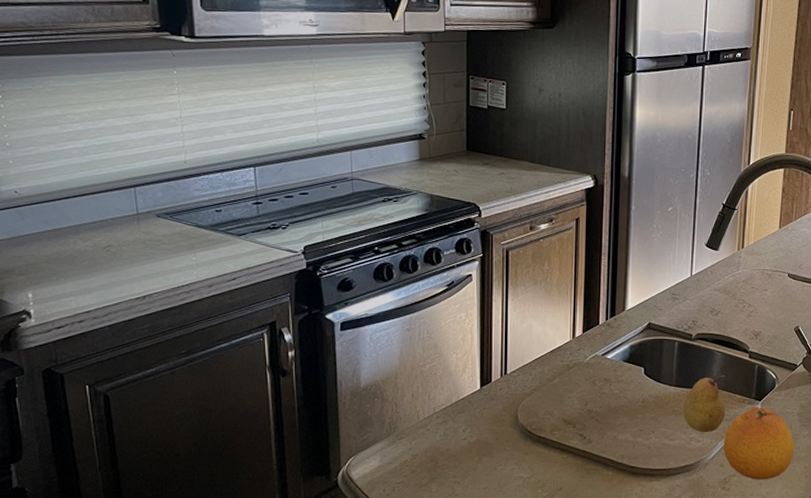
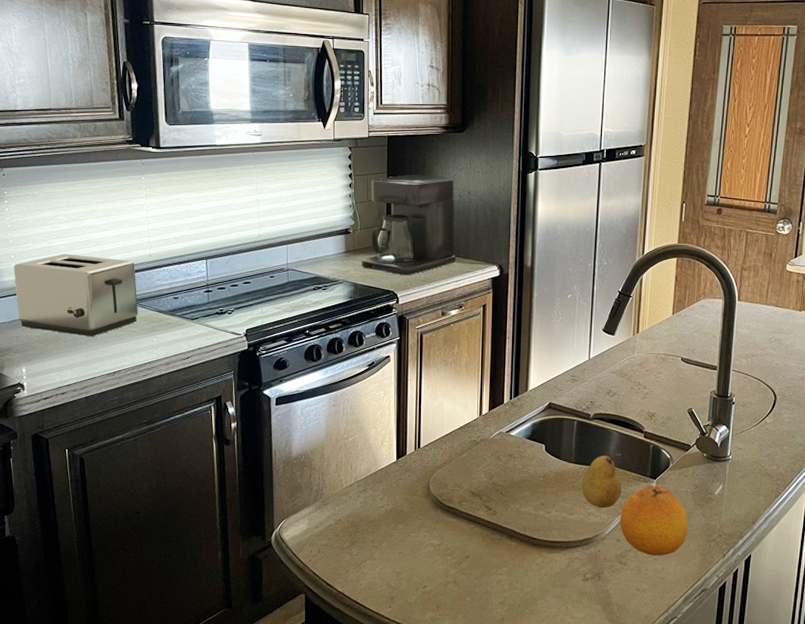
toaster: none [12,159,172,255] -> present [13,254,138,336]
coffee maker: none [438,74,546,186] -> present [361,175,457,276]

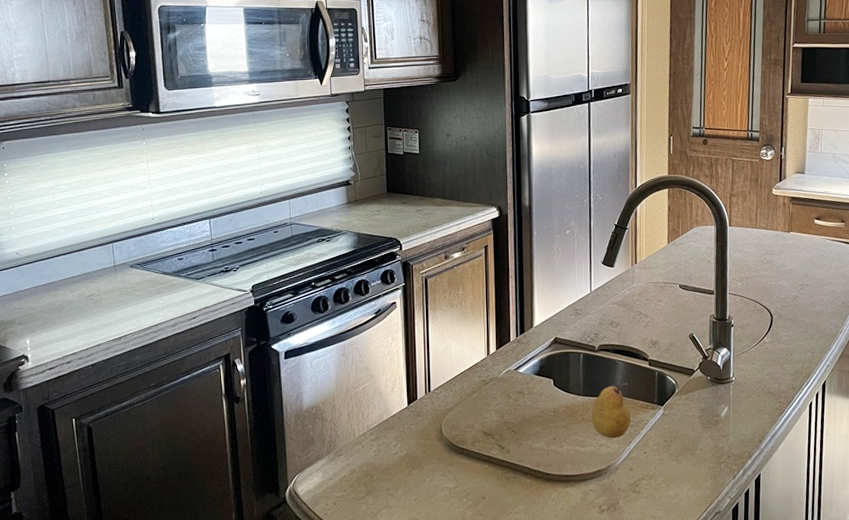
toaster: present [13,254,138,336] -> none [15,222,142,303]
coffee maker: present [361,175,457,276] -> none [363,124,456,222]
fruit: present [619,485,689,556] -> none [630,412,699,482]

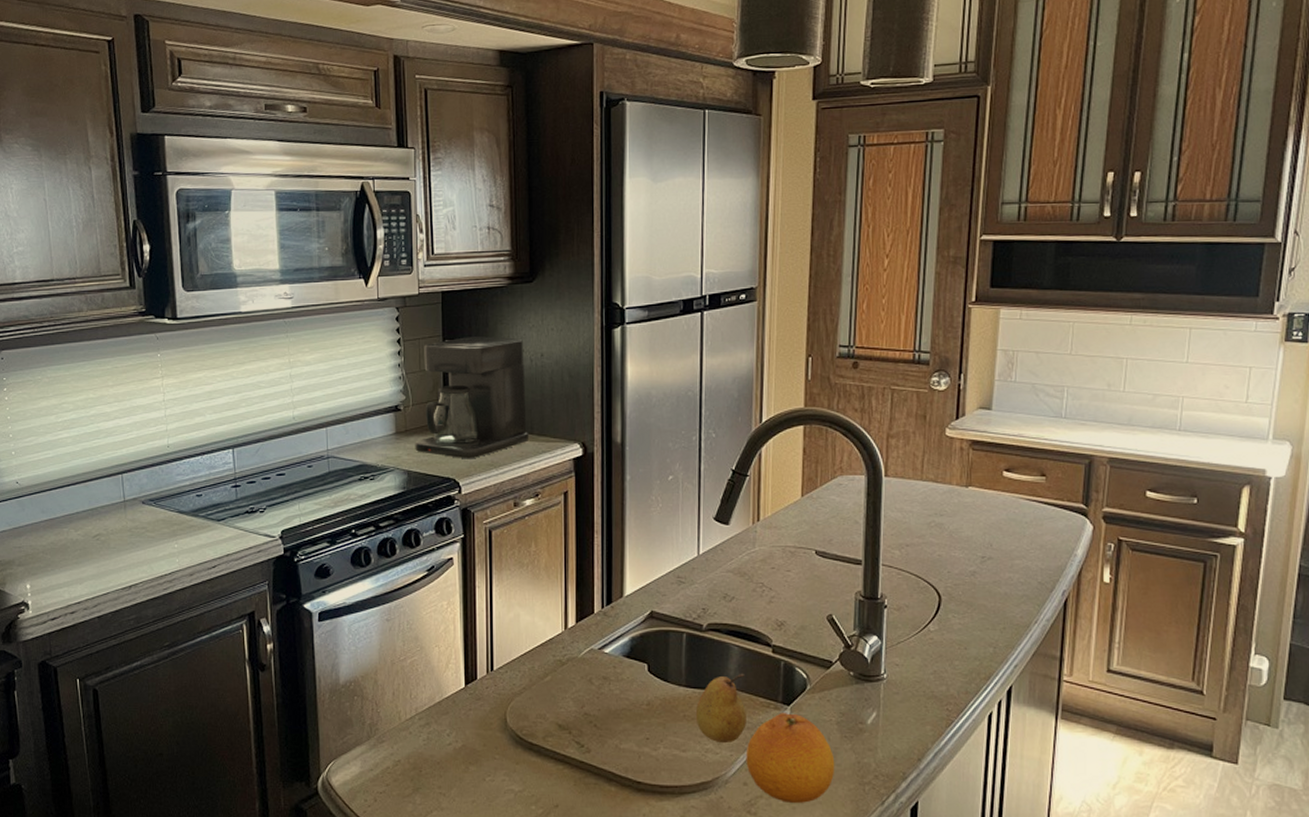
coffee maker: none [363,124,456,222] -> present [415,336,530,459]
fruit: none [630,412,699,482] -> present [746,713,835,803]

